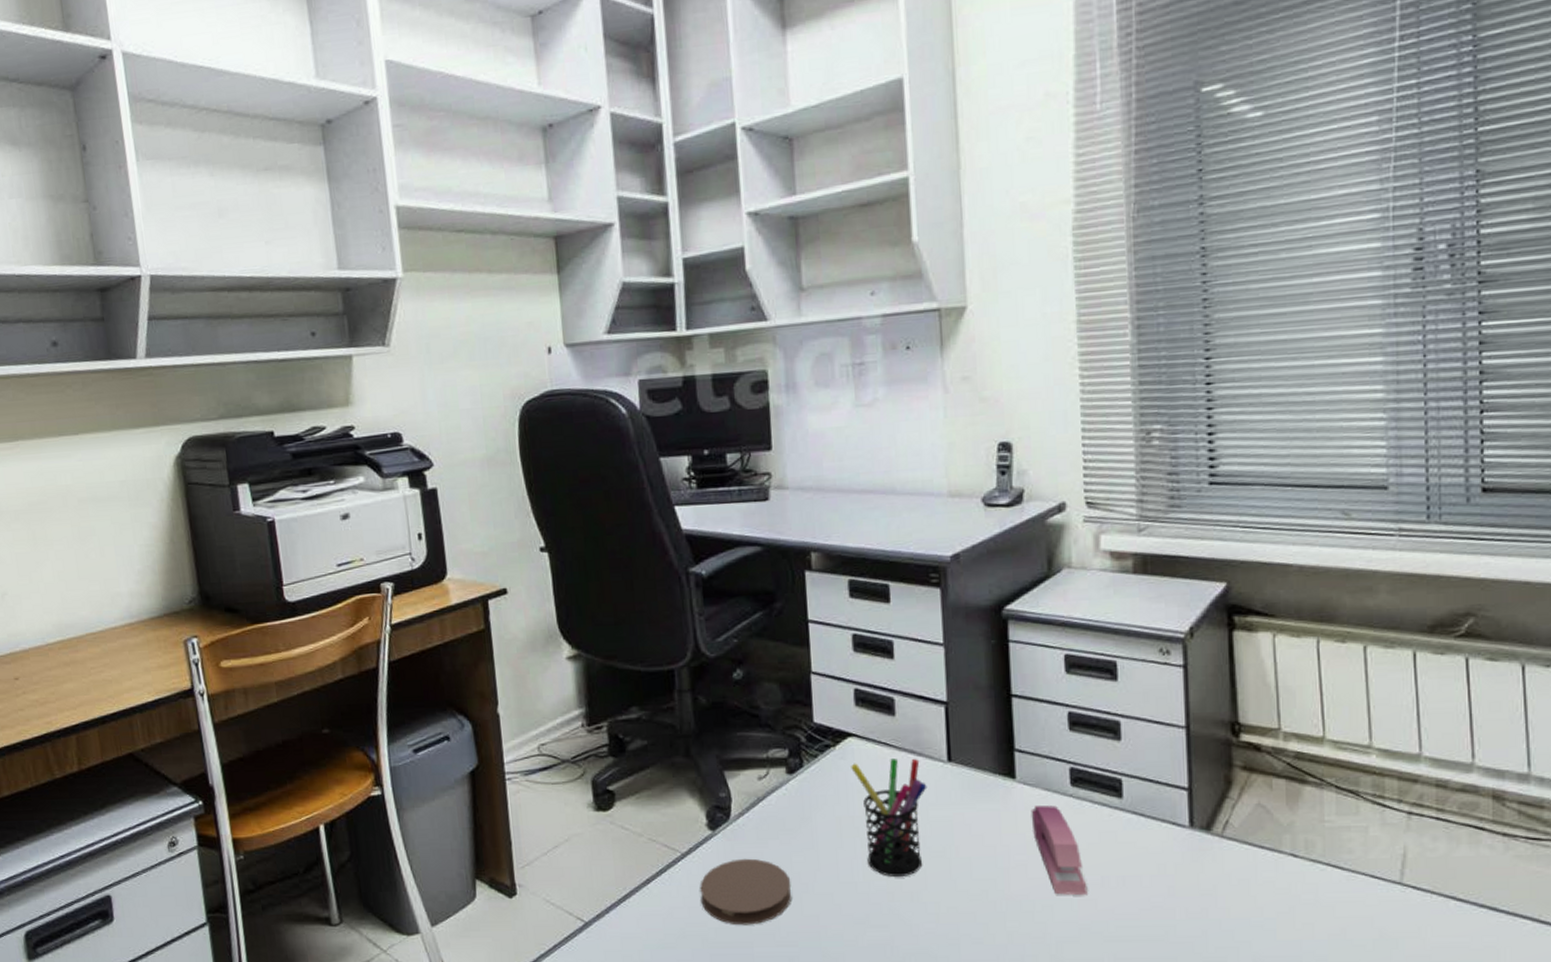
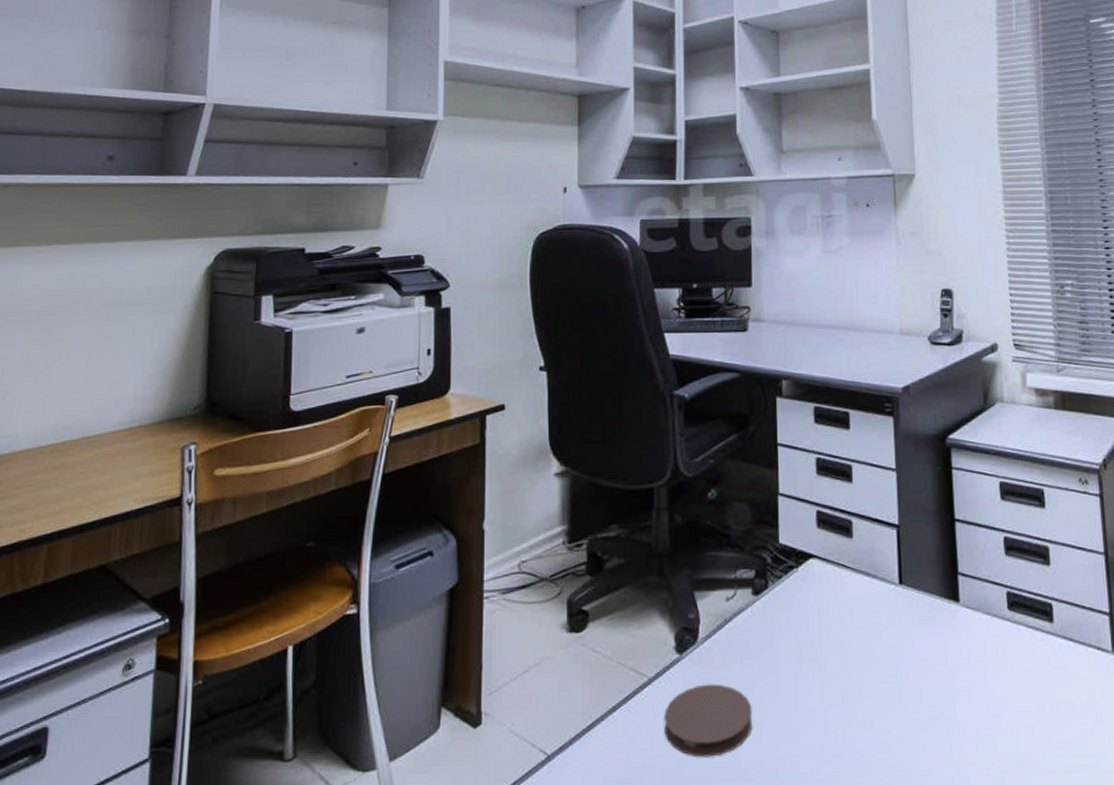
pen holder: present [851,758,927,877] -> none [812,580,881,703]
stapler: present [1031,805,1088,896] -> none [973,629,1026,723]

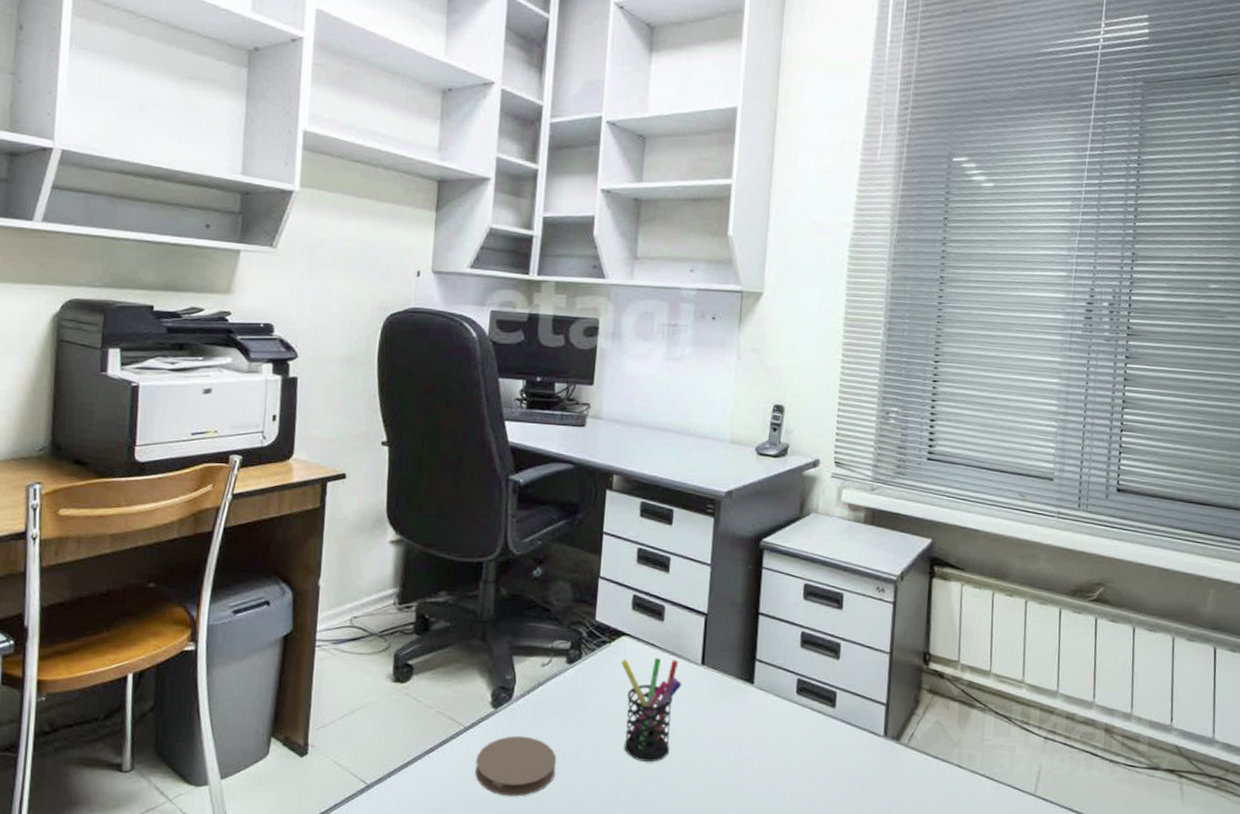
pen holder: none [812,580,881,703] -> present [621,658,682,762]

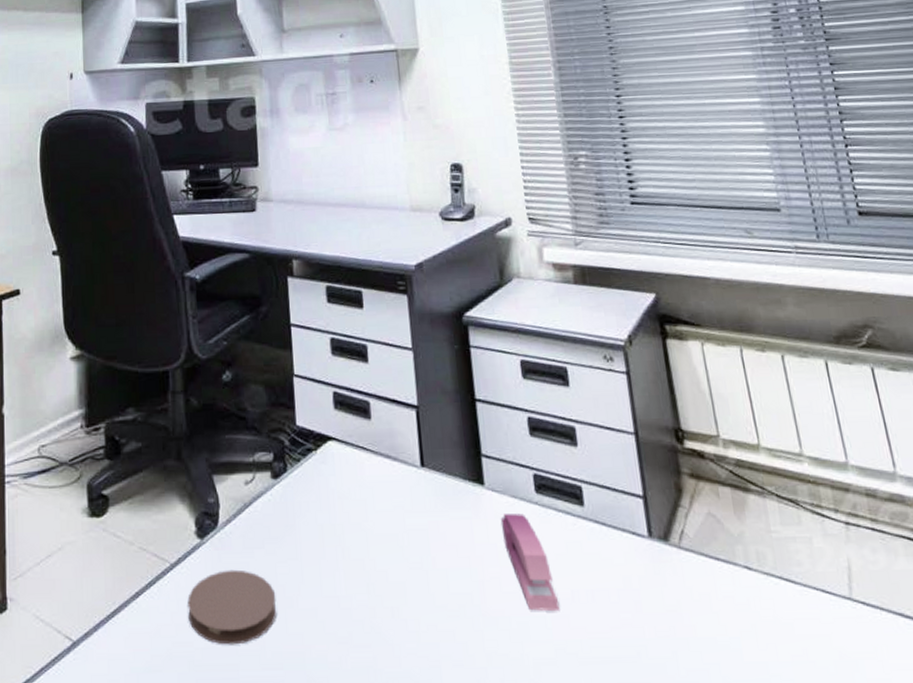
pen holder: present [621,658,682,762] -> none [331,463,403,590]
stapler: none [762,709,800,789] -> present [500,513,560,612]

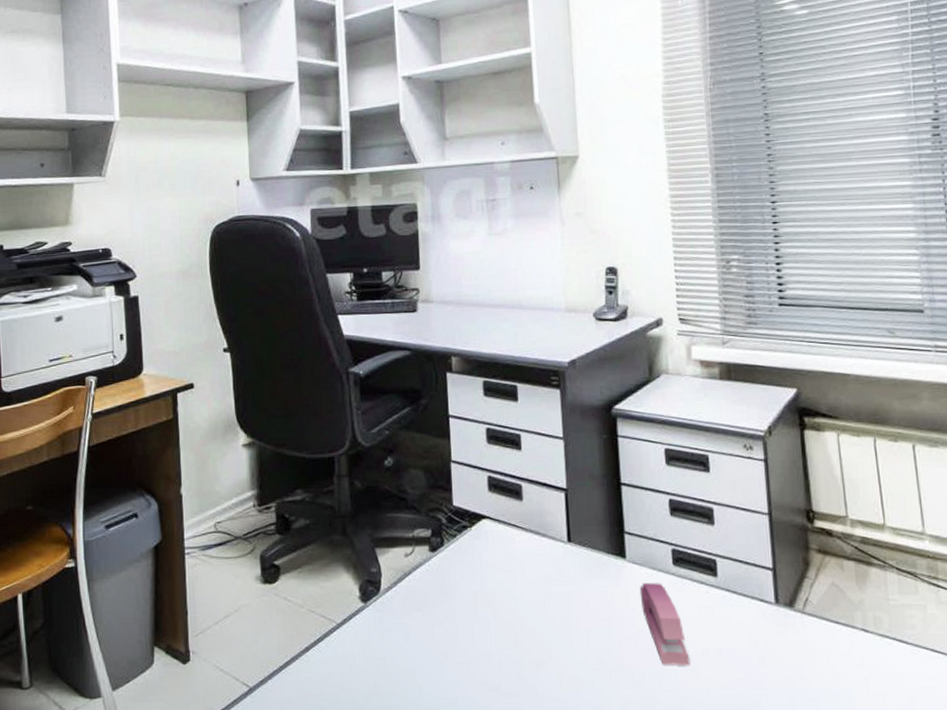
coaster: present [187,569,277,645] -> none [352,629,433,692]

